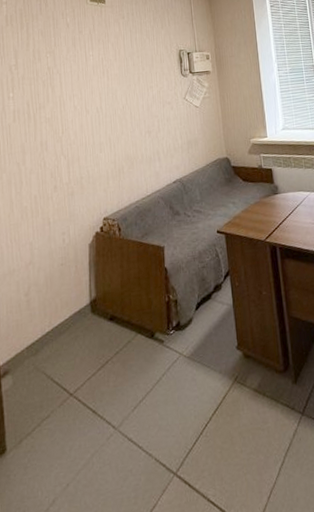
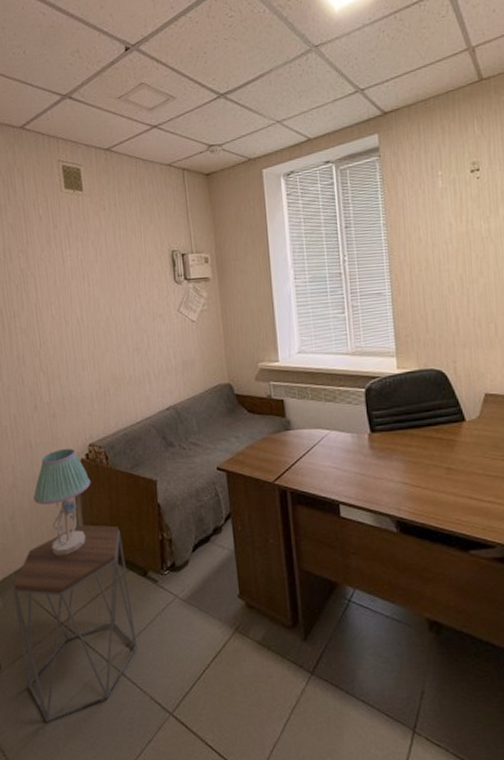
side table: none [23,292,144,504] -> present [12,524,137,723]
table lamp: none [48,223,104,326] -> present [33,448,91,555]

